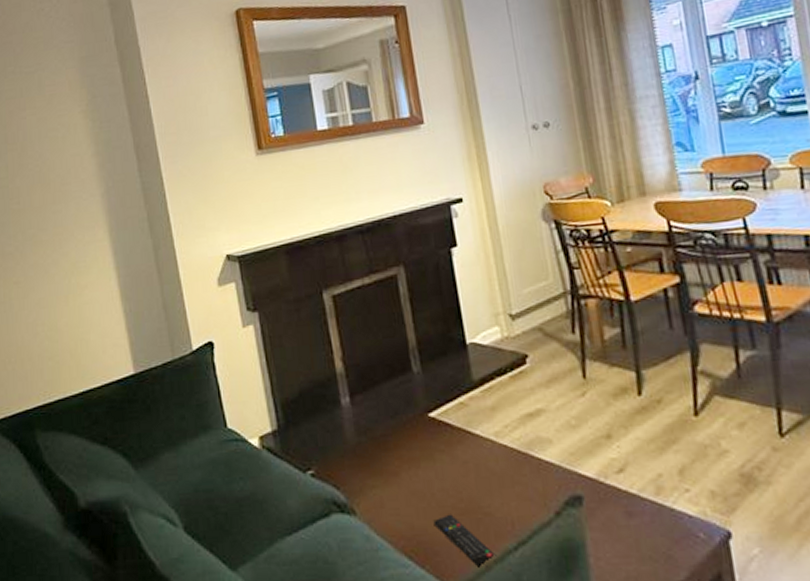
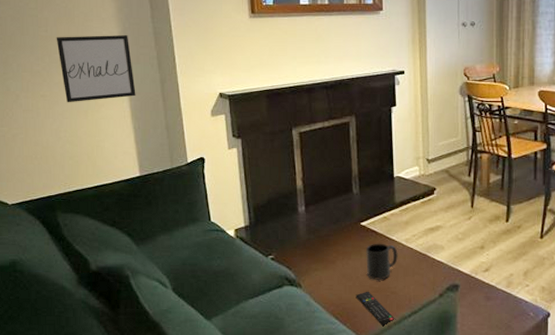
wall art: none [29,196,125,289] -> present [56,35,136,103]
mug: none [439,441,487,497] -> present [365,243,398,280]

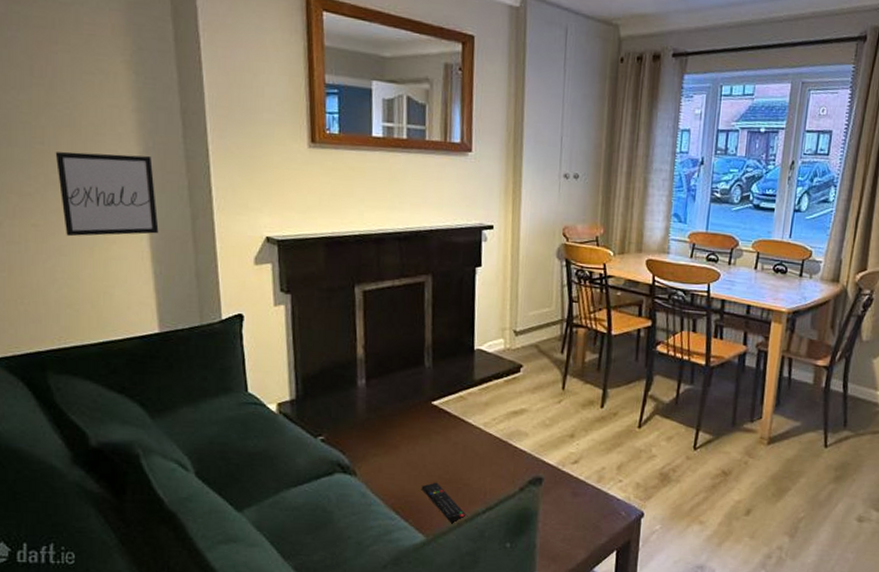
mug: present [365,243,398,280] -> none [435,426,474,470]

